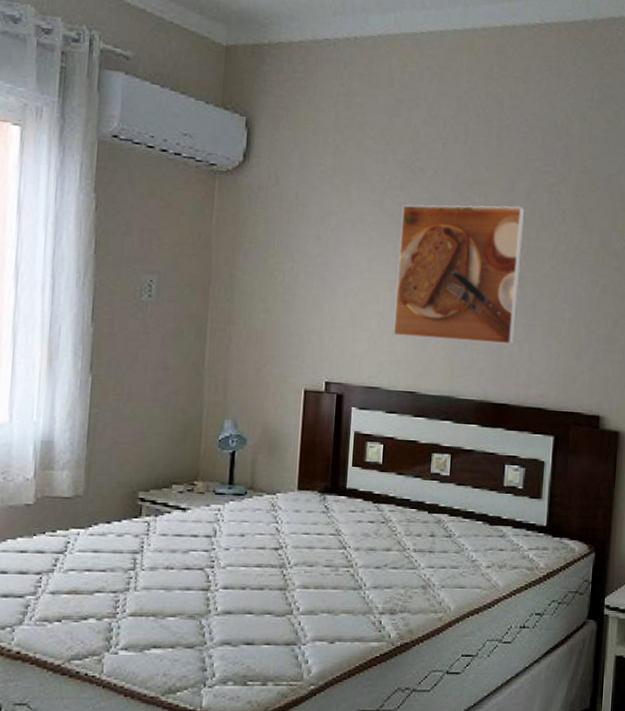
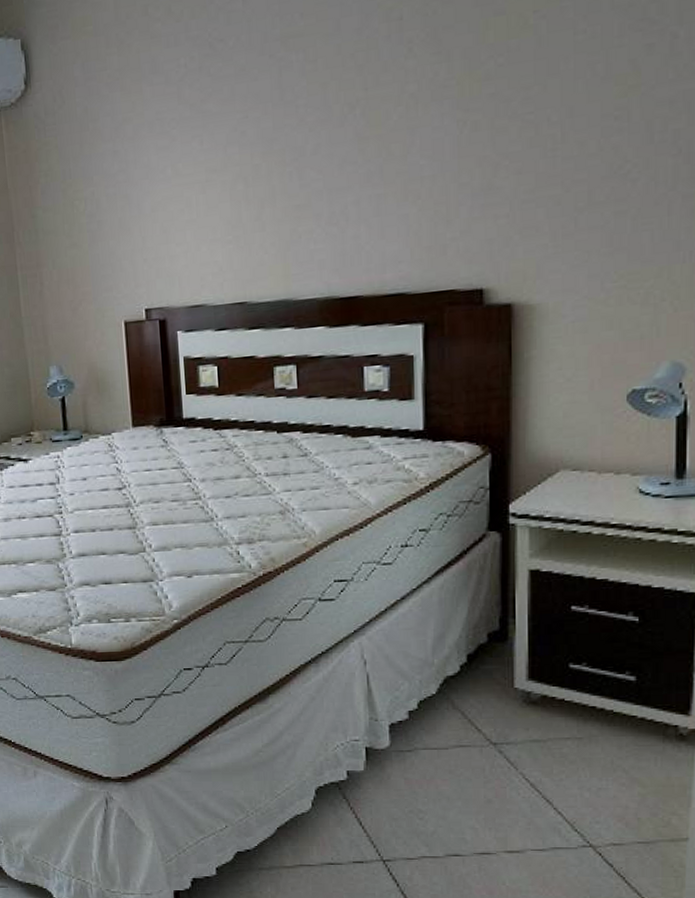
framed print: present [393,204,525,345] -> none [204,49,360,243]

